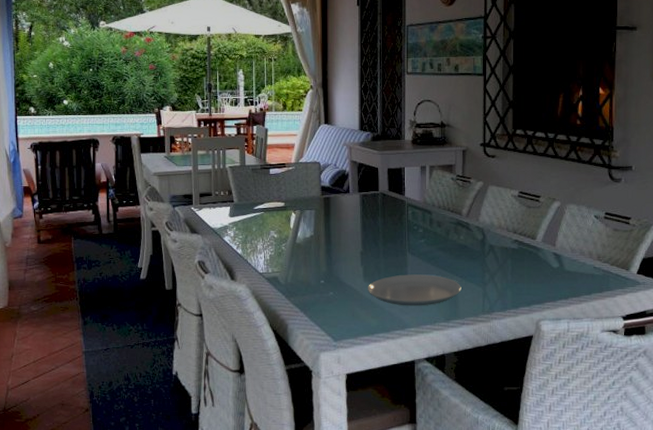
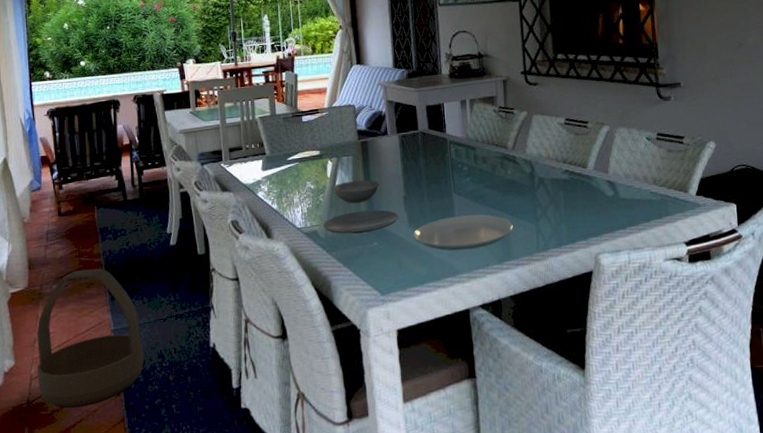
basket: none [13,294,111,419] -> present [36,268,144,408]
plate: none [283,262,355,282] -> present [323,210,399,234]
bowl: none [295,234,339,255] -> present [333,180,380,204]

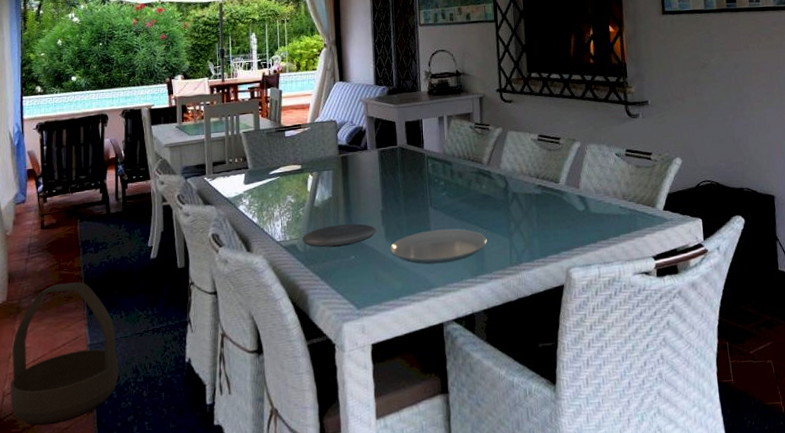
bowl: present [333,180,380,204] -> none [312,194,358,218]

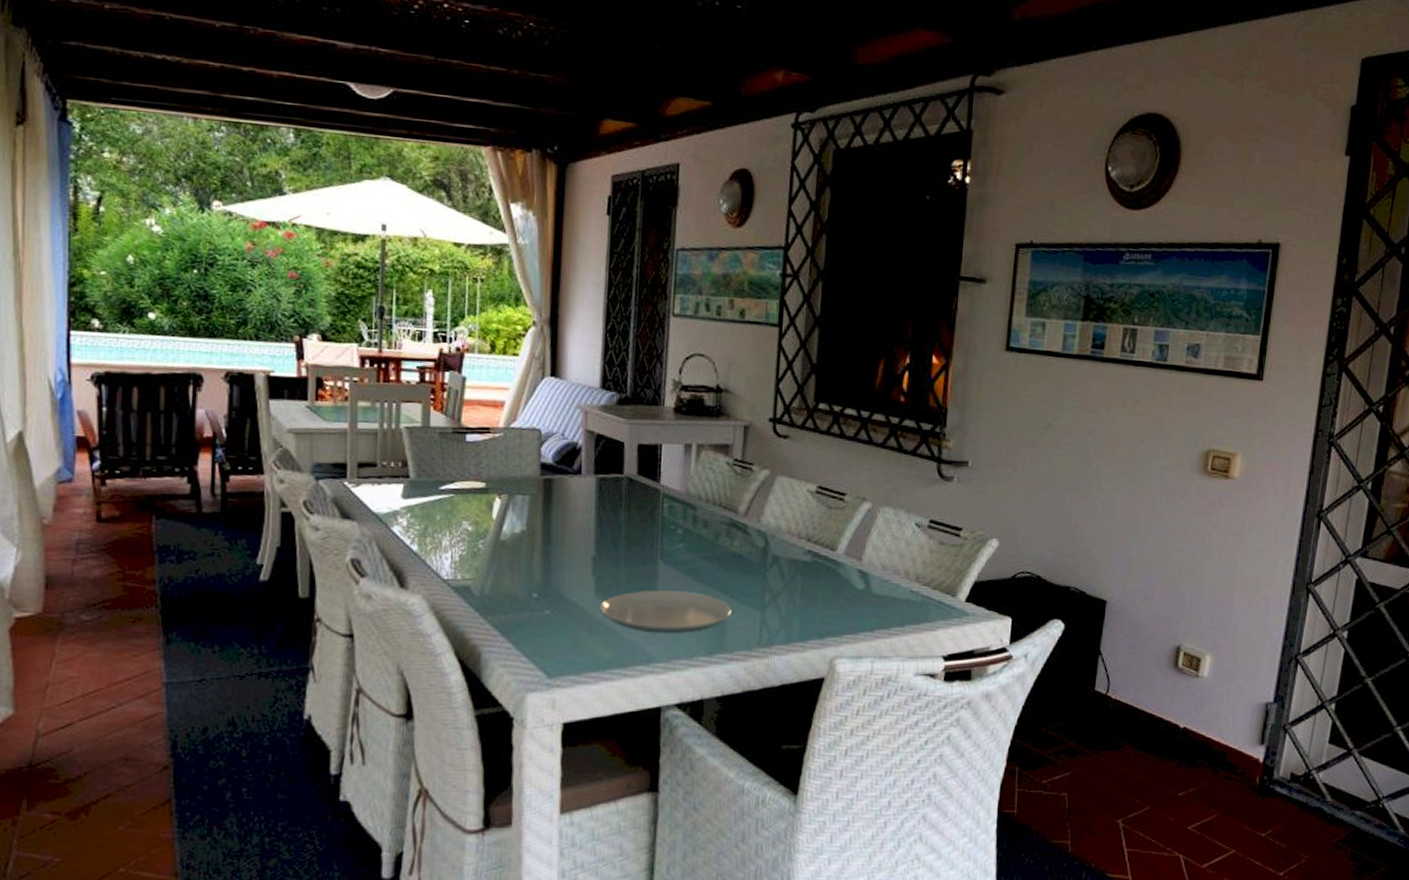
basket: present [10,282,118,426] -> none [46,598,207,779]
plate: present [301,223,376,248] -> none [478,568,584,597]

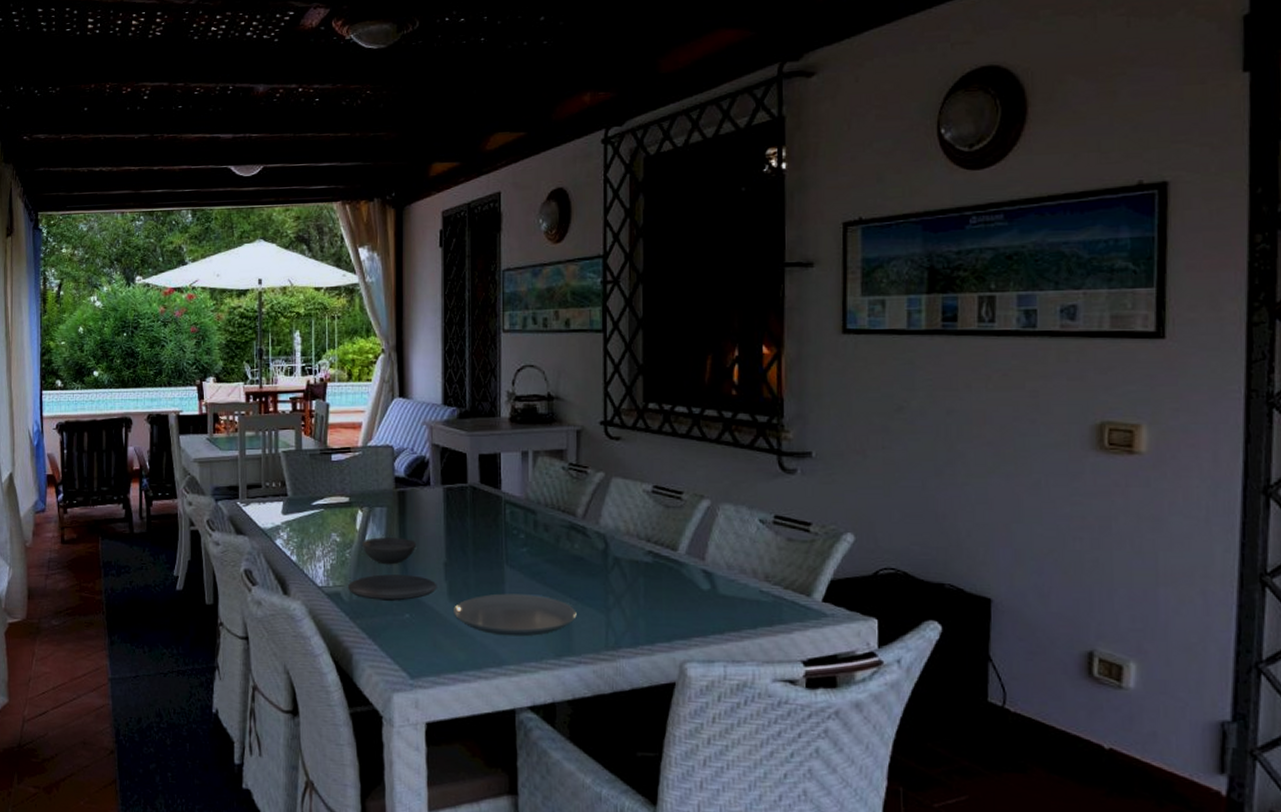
plate: none [478,568,584,597] -> present [347,574,437,601]
bowl: none [498,527,563,558] -> present [361,537,417,565]

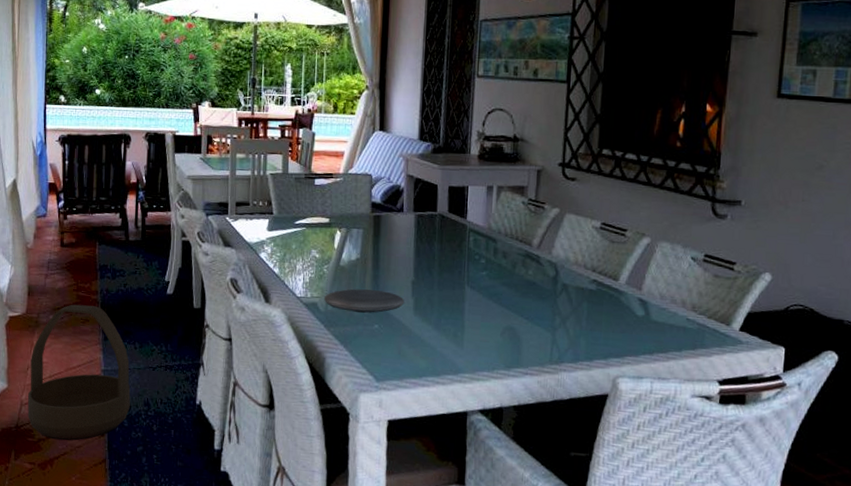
basket: none [30,606,141,760] -> present [27,304,131,441]
bowl: present [361,537,417,565] -> none [338,255,388,281]
plate: present [454,593,577,637] -> none [418,311,527,349]

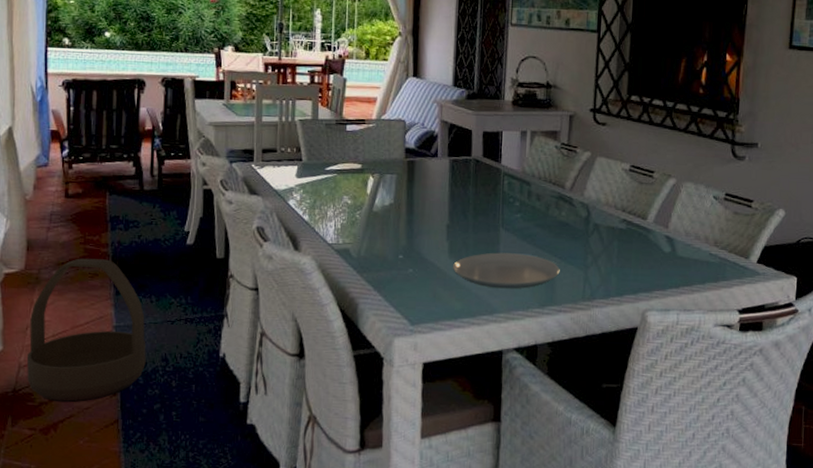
plate: present [323,289,405,313] -> none [356,234,440,258]
plate: none [418,311,527,349] -> present [453,252,560,289]

